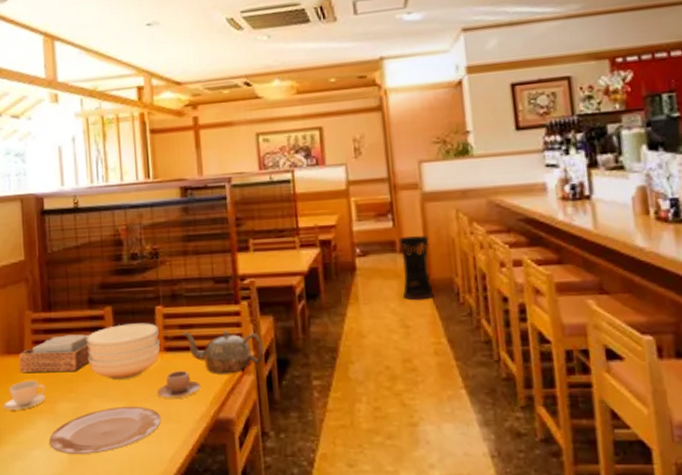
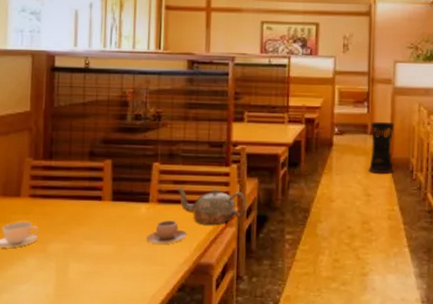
napkin holder: present [18,334,91,373] -> none [14,182,87,216]
plate: present [49,406,161,454] -> none [37,248,147,290]
bowl: present [86,323,161,379] -> none [83,176,154,225]

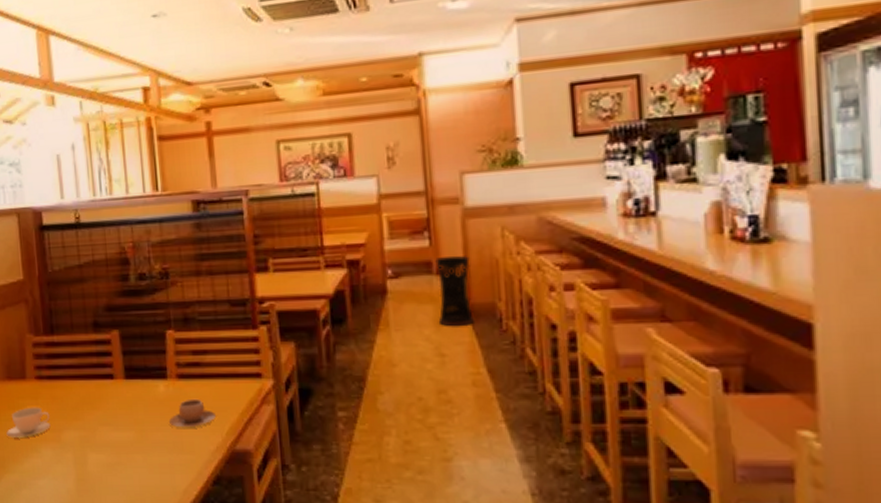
teapot: present [175,187,246,225] -> none [196,357,284,402]

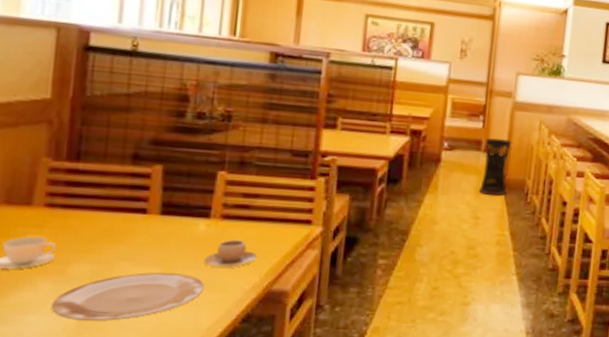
plate: none [55,435,173,484] -> present [52,272,204,321]

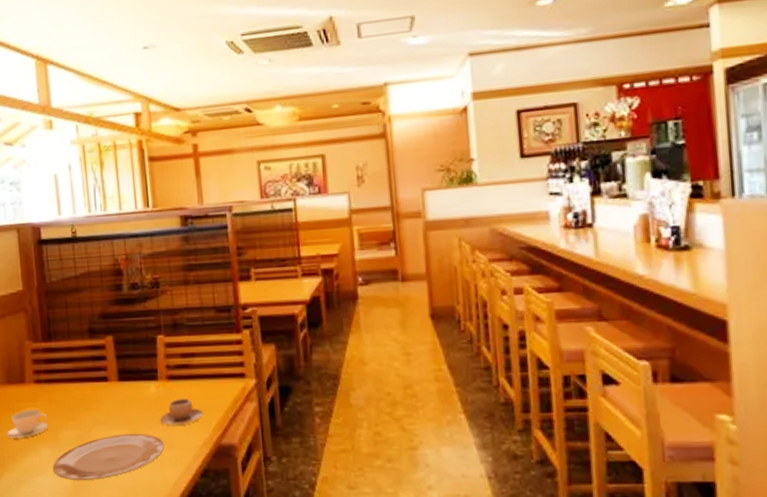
umbrella stand: present [479,138,512,197] -> none [401,264,436,328]

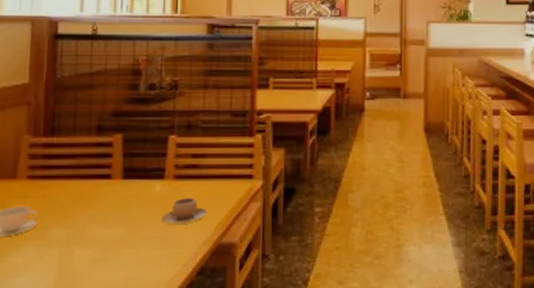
plate: present [53,433,164,480] -> none [36,231,162,280]

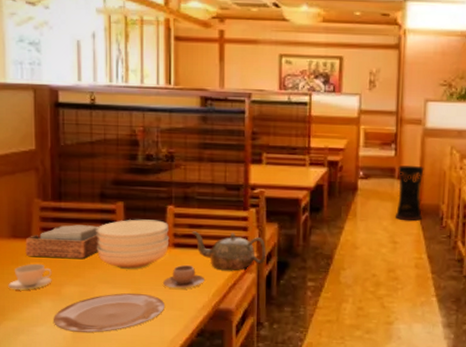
napkin holder: none [9,161,94,199] -> present [25,224,100,259]
plate: none [36,231,162,280] -> present [54,293,164,333]
bowl: none [89,151,171,206] -> present [96,219,170,269]
teapot: none [194,161,272,200] -> present [192,231,266,270]
umbrella stand: none [403,85,429,140] -> present [396,166,424,222]

